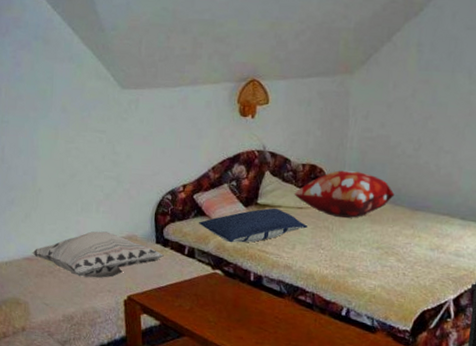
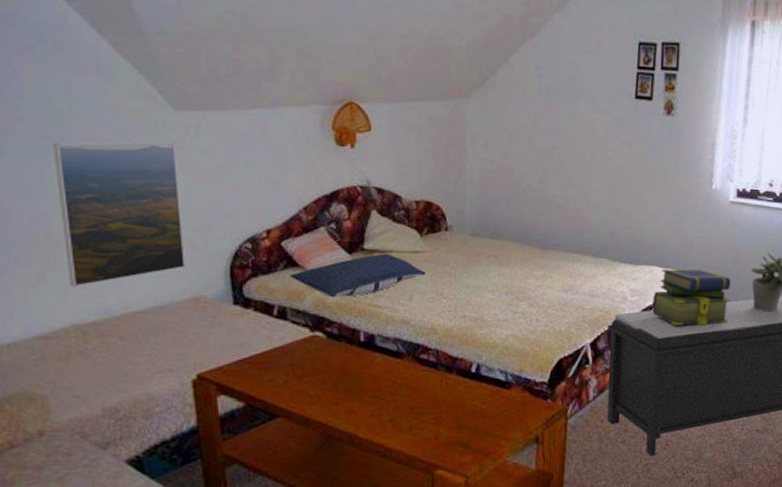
decorative pillow: present [32,231,164,278] -> none [50,293,245,355]
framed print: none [39,112,124,223] -> present [53,140,186,287]
decorative pillow: present [294,170,395,218] -> none [407,207,522,261]

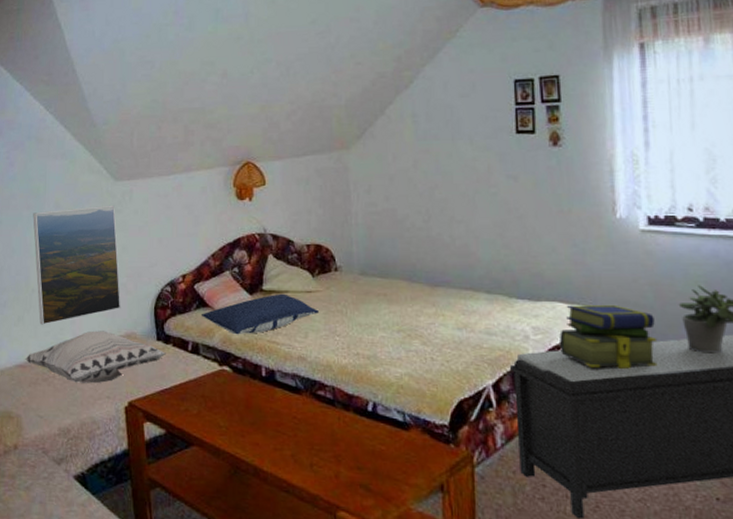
decorative pillow: none [50,293,245,355] -> present [25,330,166,384]

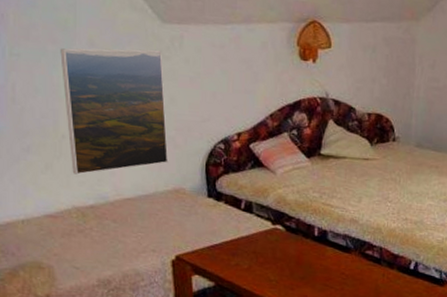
decorative pillow: present [25,330,166,384] -> none [56,184,217,237]
pillow: present [202,293,319,335] -> none [256,159,374,196]

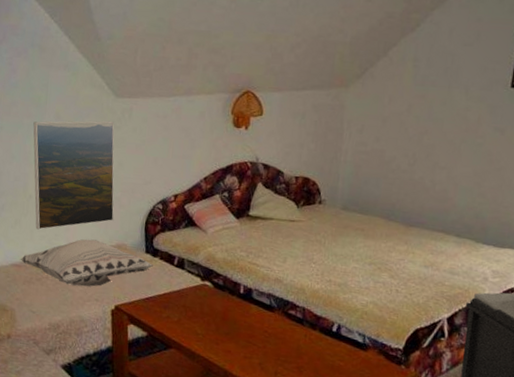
decorative pillow: none [56,184,217,237] -> present [21,239,153,287]

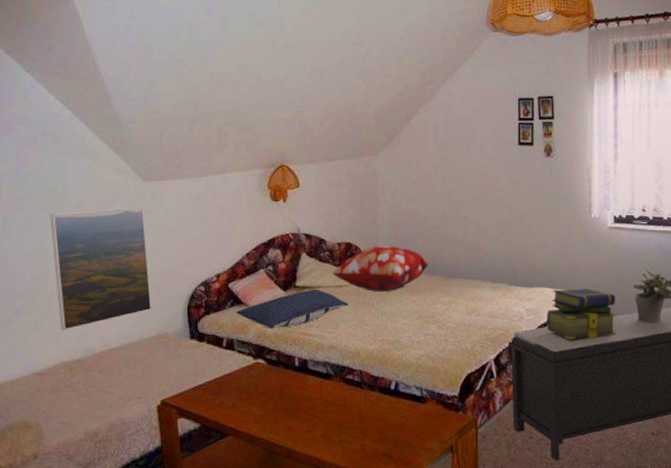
decorative pillow: present [21,239,153,287] -> none [45,333,200,386]
pillow: none [189,220,299,255] -> present [236,289,348,329]
decorative pillow: none [286,184,389,233] -> present [332,246,429,291]

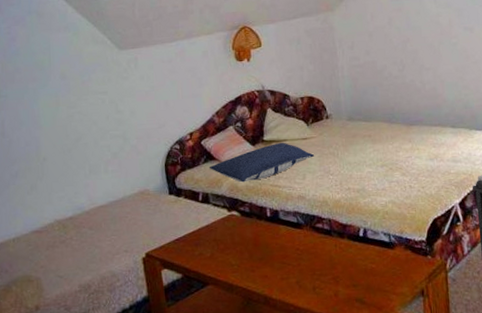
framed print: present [50,206,152,330] -> none [39,73,133,191]
decorative pillow: present [332,246,429,291] -> none [297,97,389,142]

